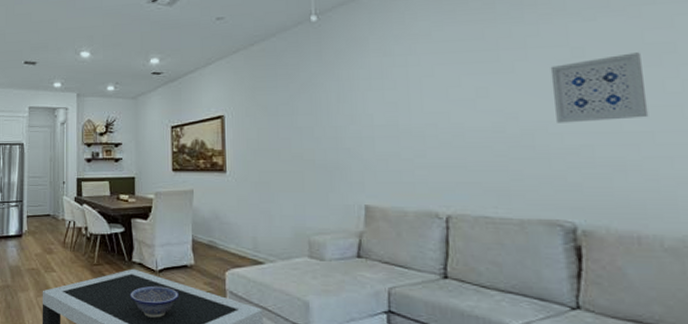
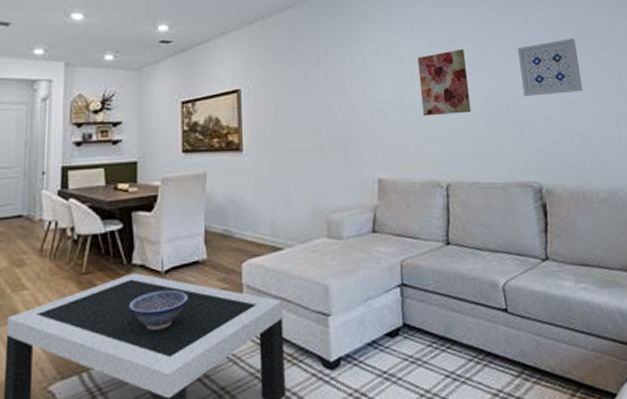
wall art: none [415,71,482,144] -> present [417,50,472,116]

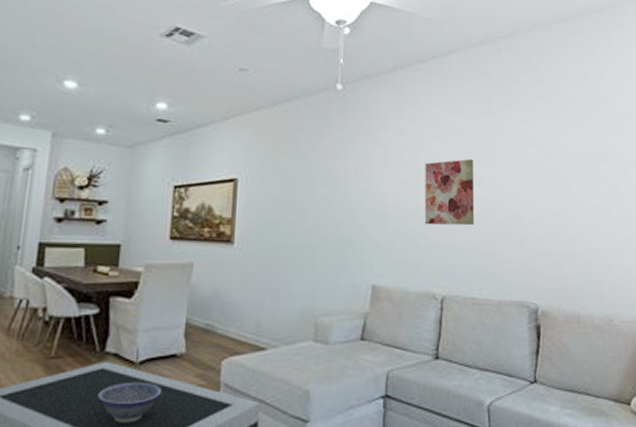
wall art: present [517,38,583,96] -> none [527,159,589,215]

